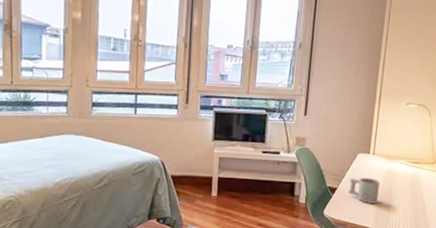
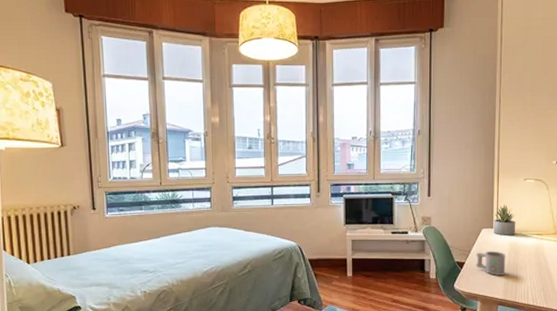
succulent plant: none [370,129,394,163] -> present [493,205,516,236]

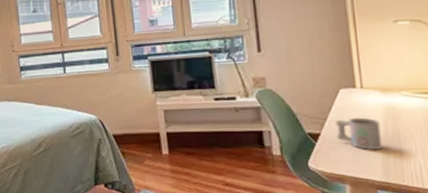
succulent plant: present [493,205,516,236] -> none [355,56,391,98]

